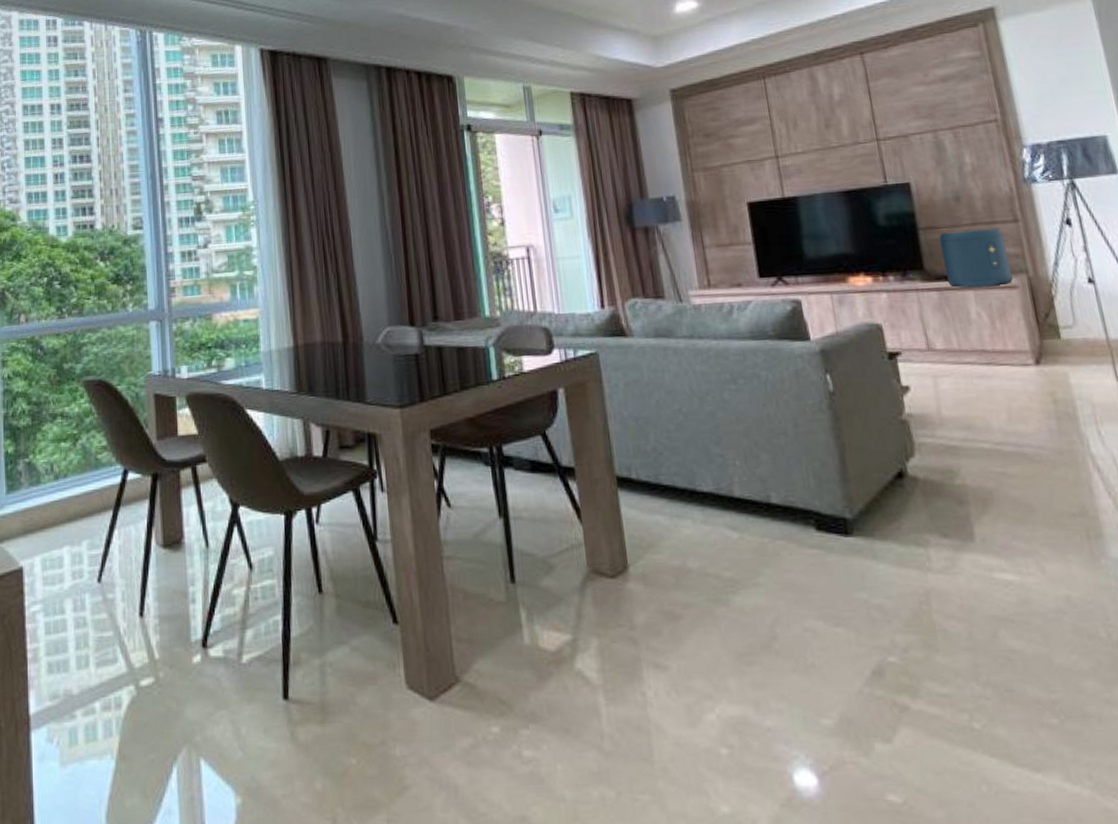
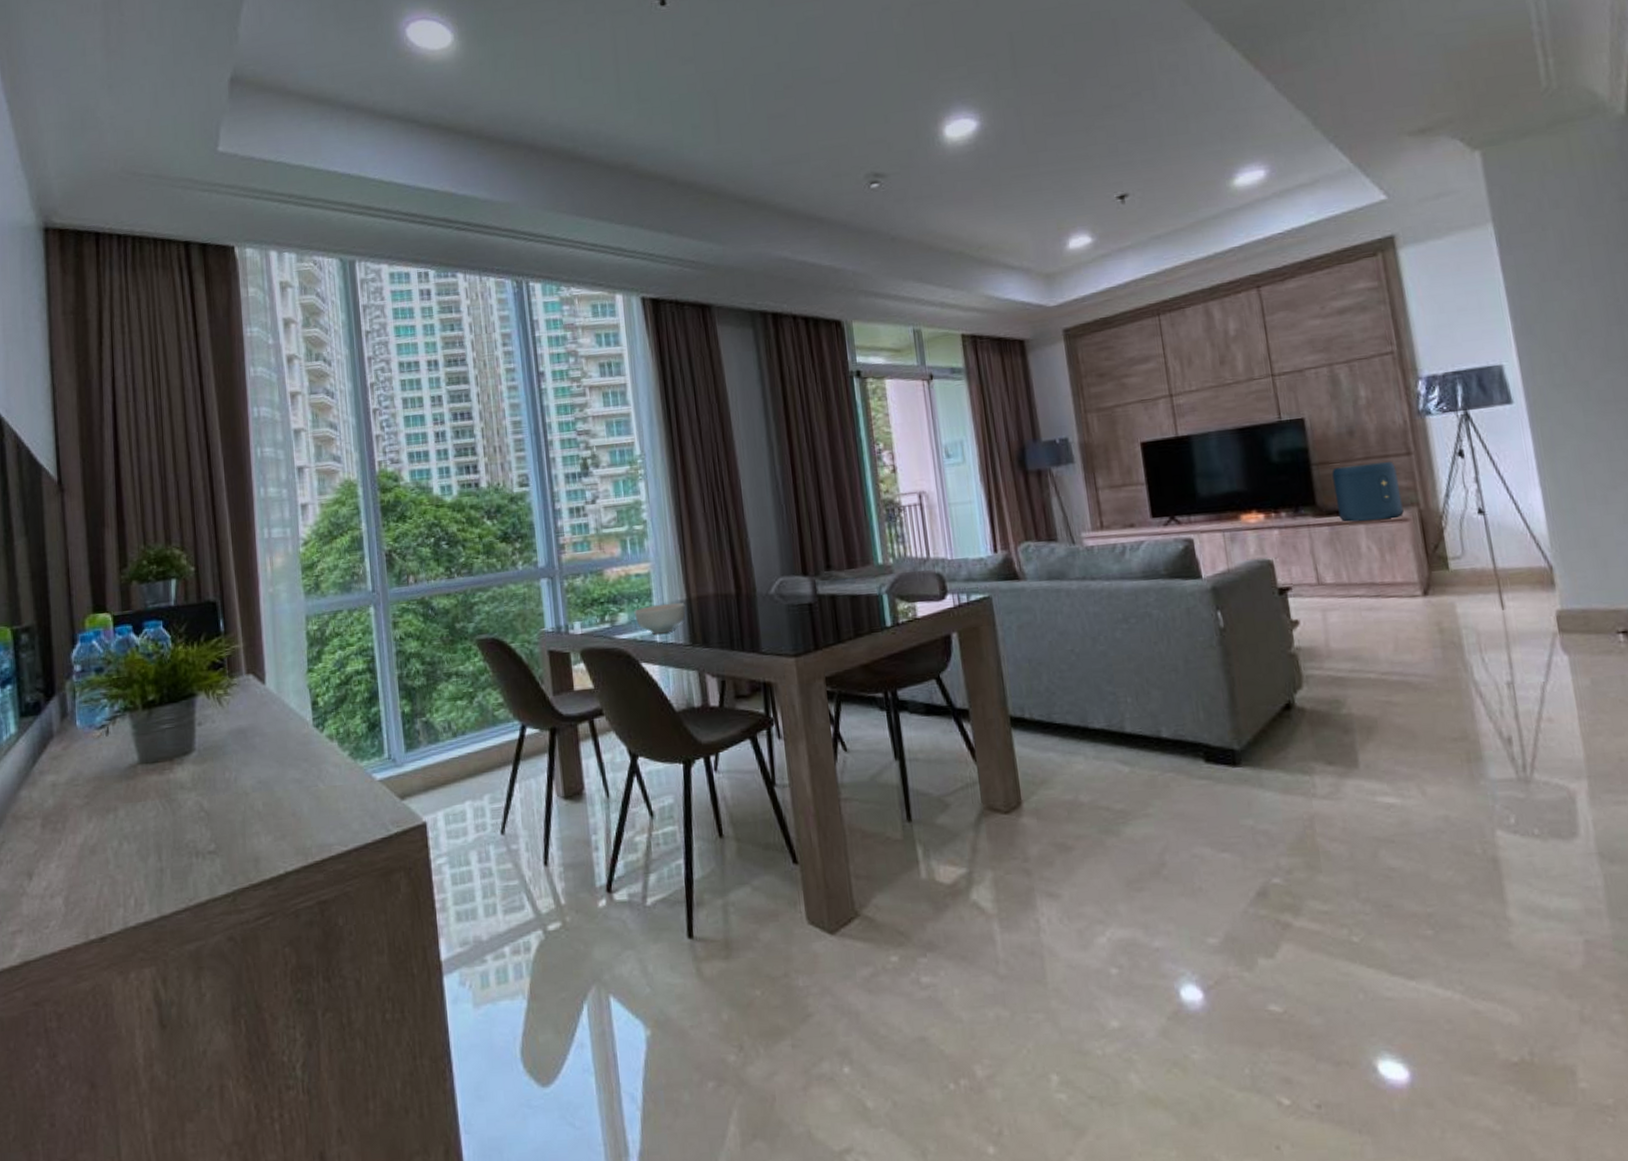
bowl: none [241,349,292,381] -> present [634,602,686,634]

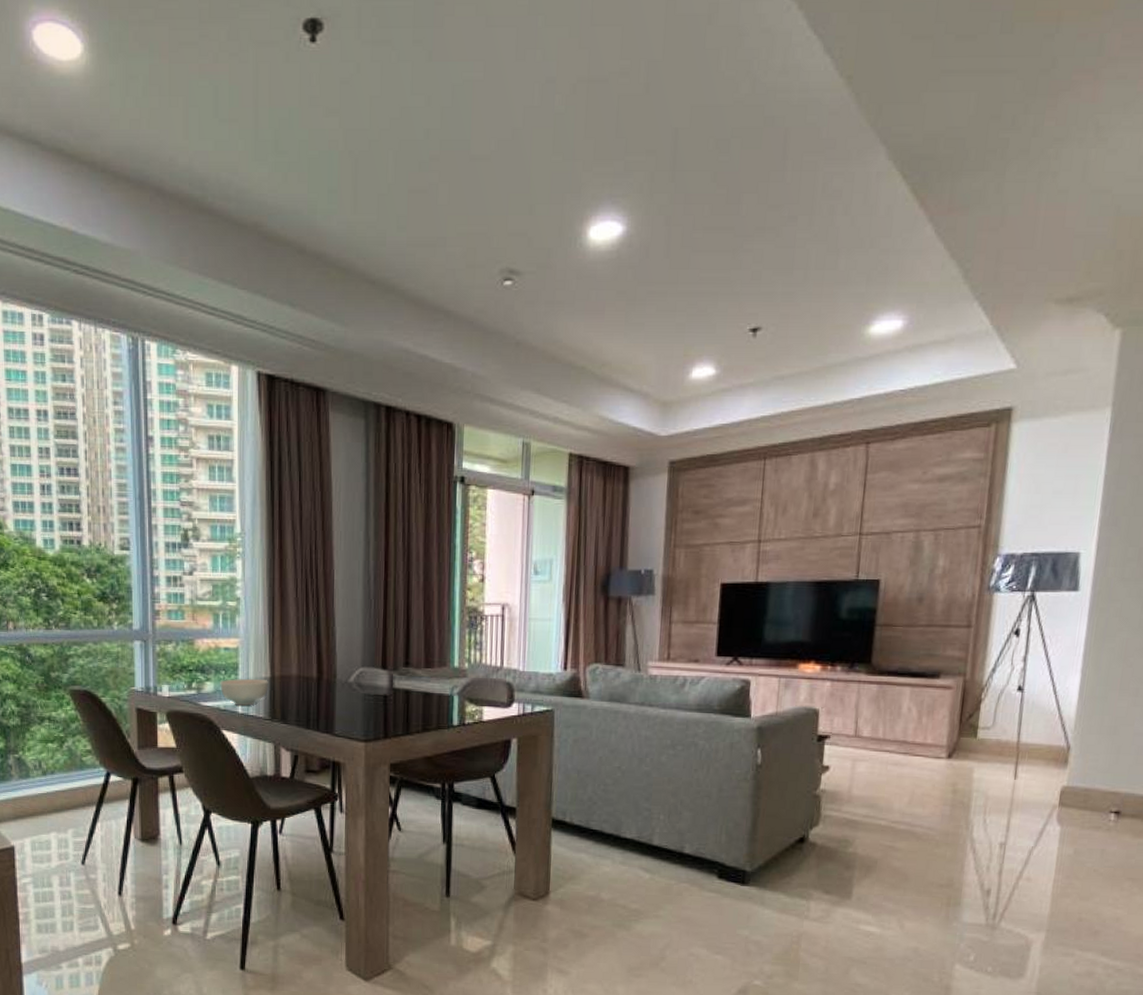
speaker: present [1332,461,1404,522] -> none [890,630,954,685]

